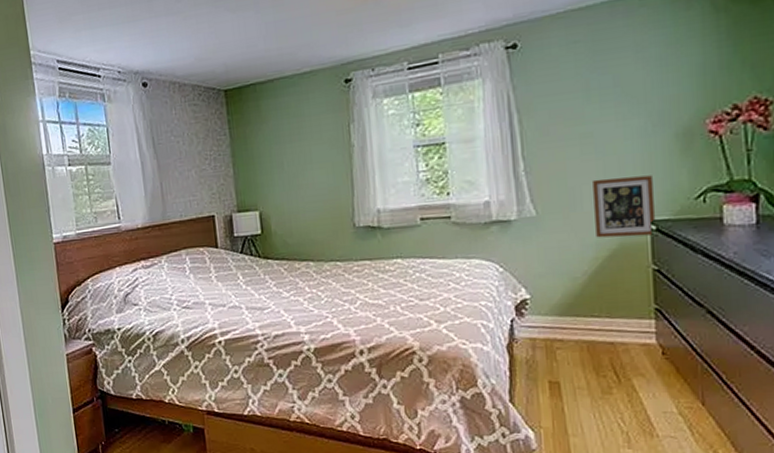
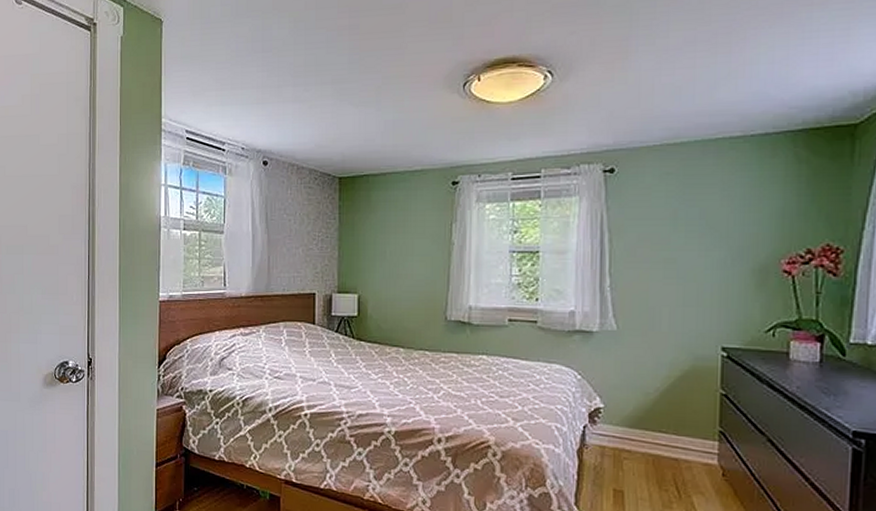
picture frame: present [593,175,655,238] -> none [671,303,727,361]

